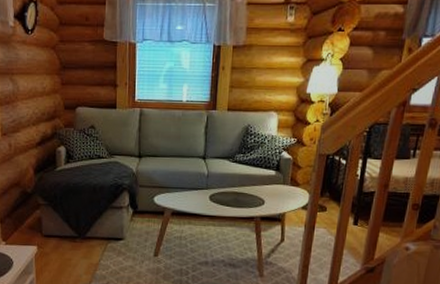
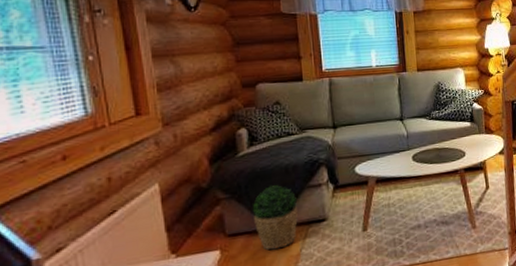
potted plant: none [64,201,101,256] -> present [252,185,299,251]

